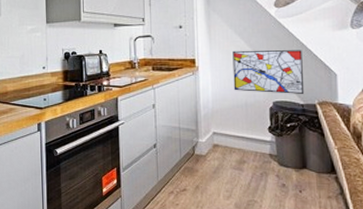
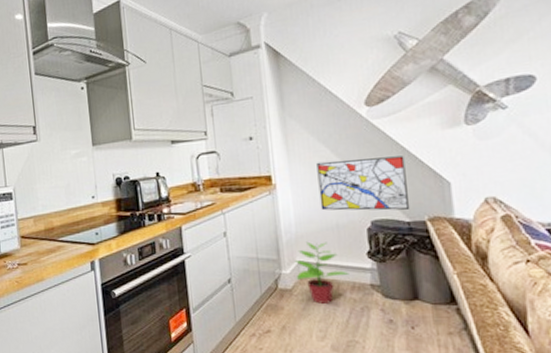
potted plant: none [209,116,253,168] -> present [294,241,349,304]

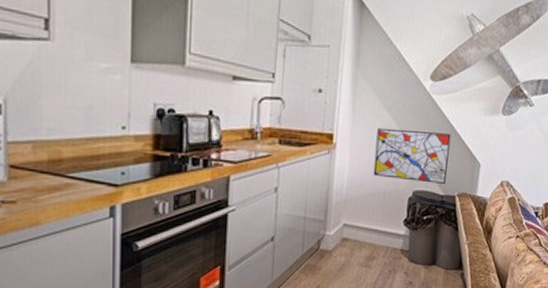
potted plant: present [294,241,349,304] -> none [338,205,386,265]

